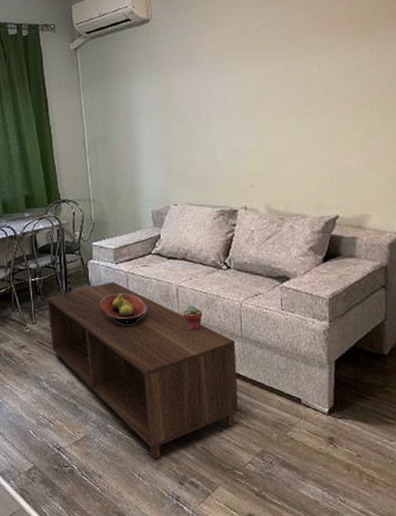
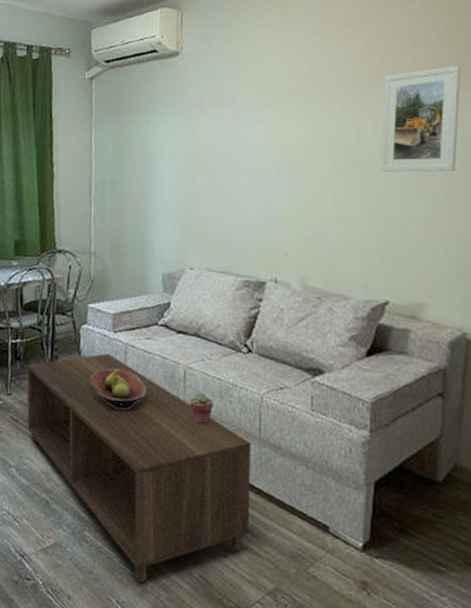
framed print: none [324,10,389,109] -> present [380,65,461,173]

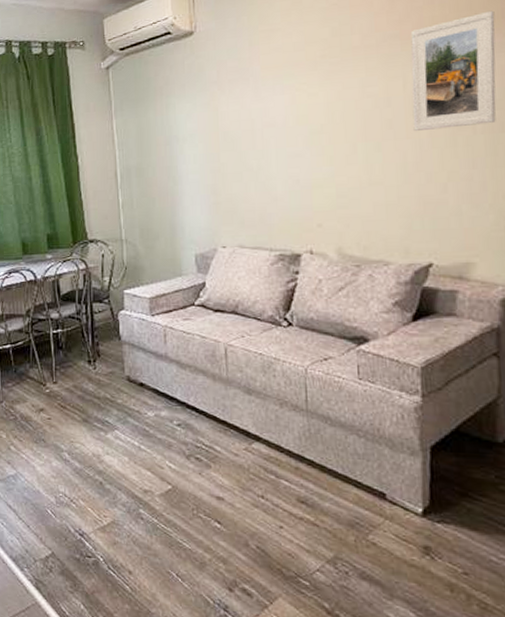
coffee table: present [27,353,252,583] -> none [70,337,304,556]
fruit bowl: present [91,368,148,409] -> none [133,351,190,390]
potted succulent: present [190,393,214,425] -> none [233,369,257,401]

